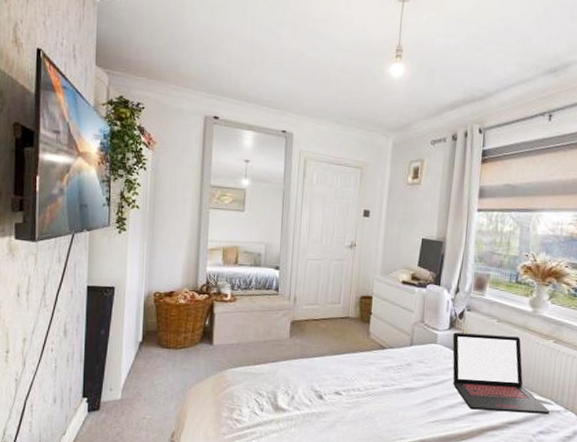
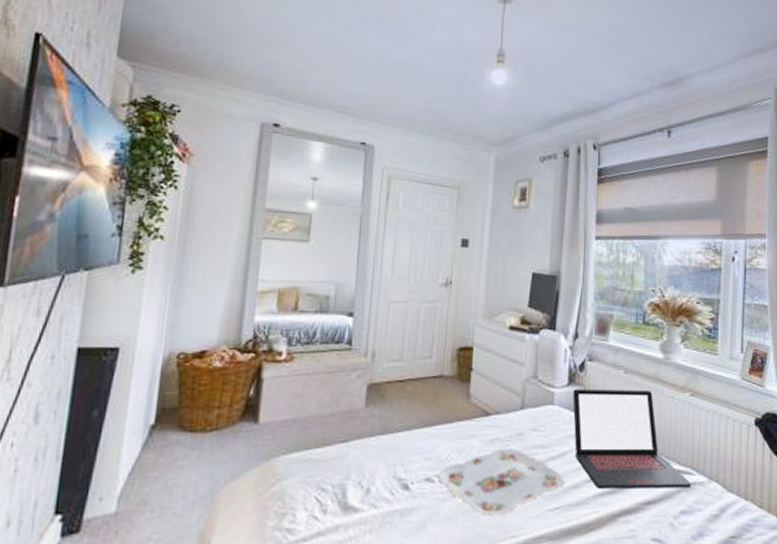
serving tray: none [345,373,443,423] -> present [438,448,564,516]

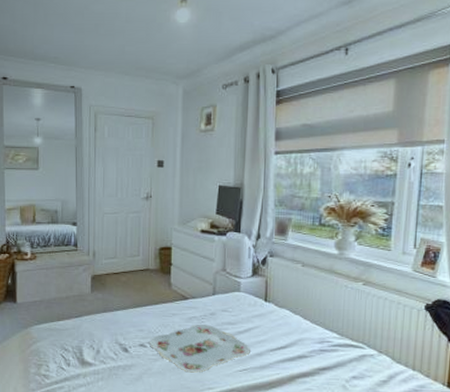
laptop: present [572,389,691,489] -> none [256,279,362,359]

